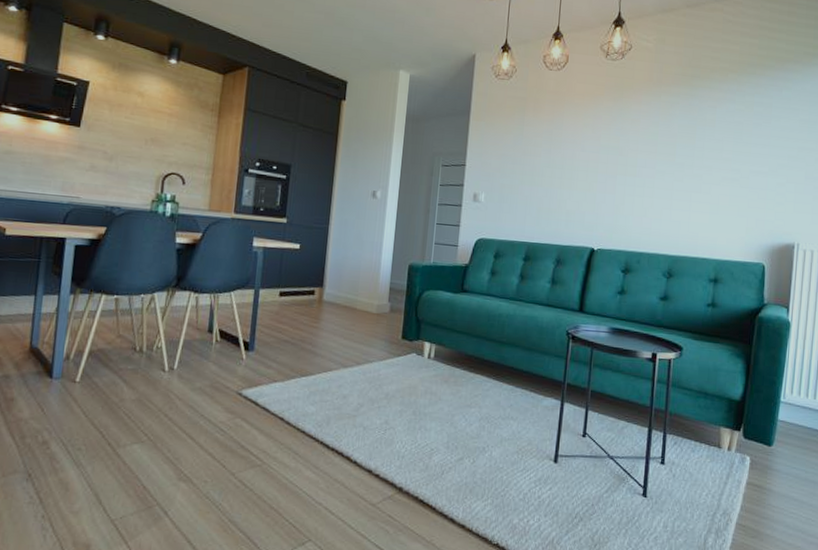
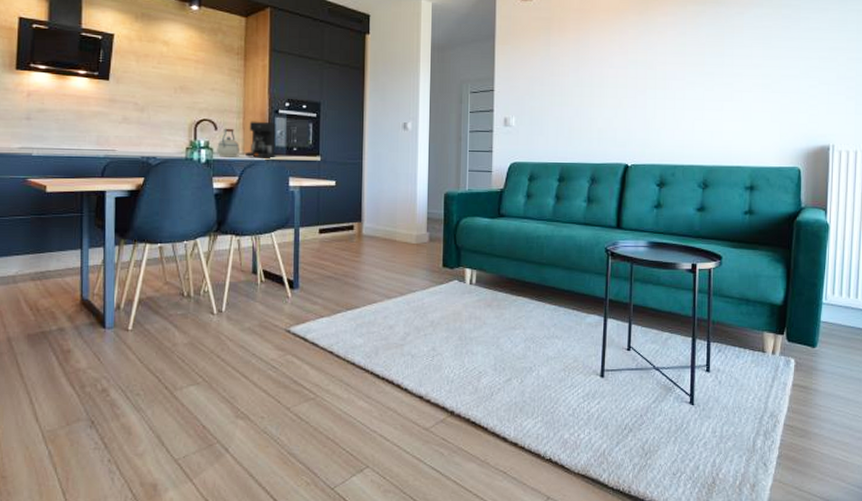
kettle: none [182,183,207,214] -> present [217,128,240,158]
coffee maker: none [211,178,245,217] -> present [245,121,276,158]

